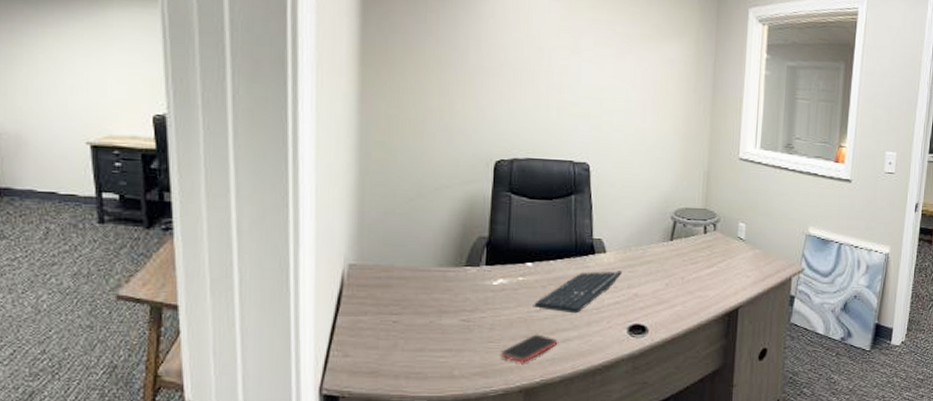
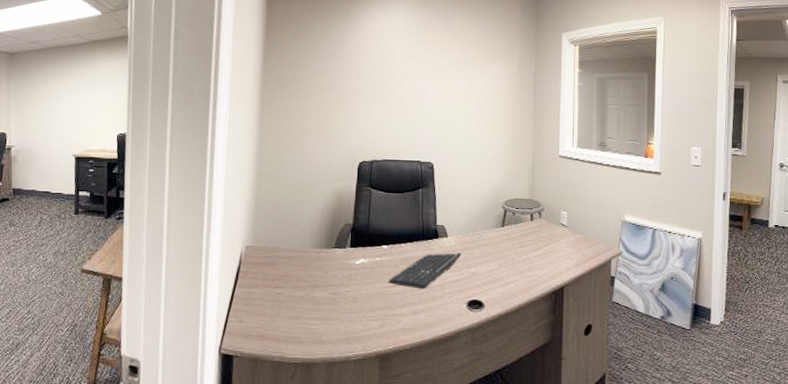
smartphone: present [500,334,558,363] -> none [360,306,408,332]

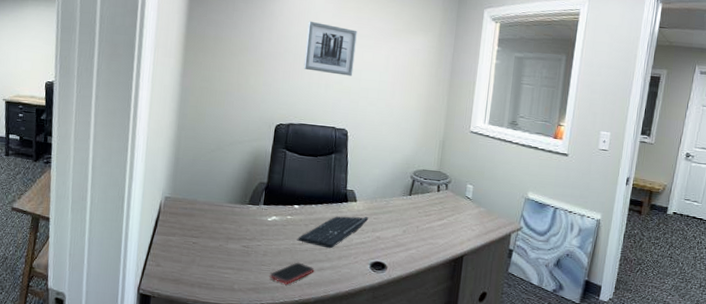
smartphone: none [360,306,408,332] -> present [269,262,315,284]
wall art: none [384,55,437,108] -> present [303,20,357,76]

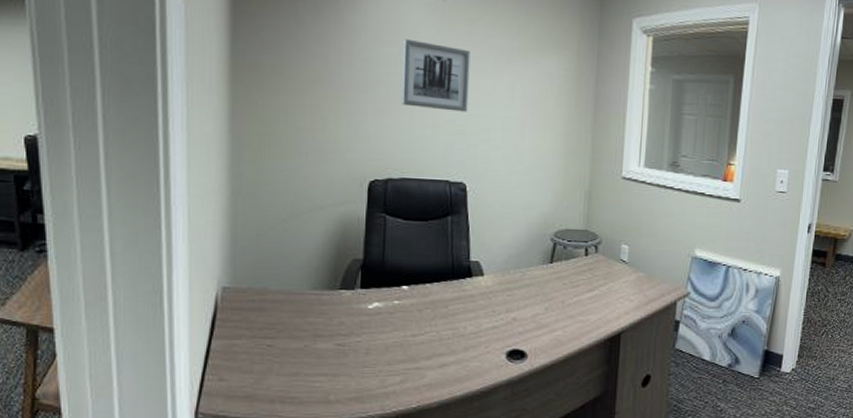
smartphone: present [269,262,315,284] -> none [376,359,435,388]
keyboard: present [297,216,369,249] -> none [408,294,501,338]

